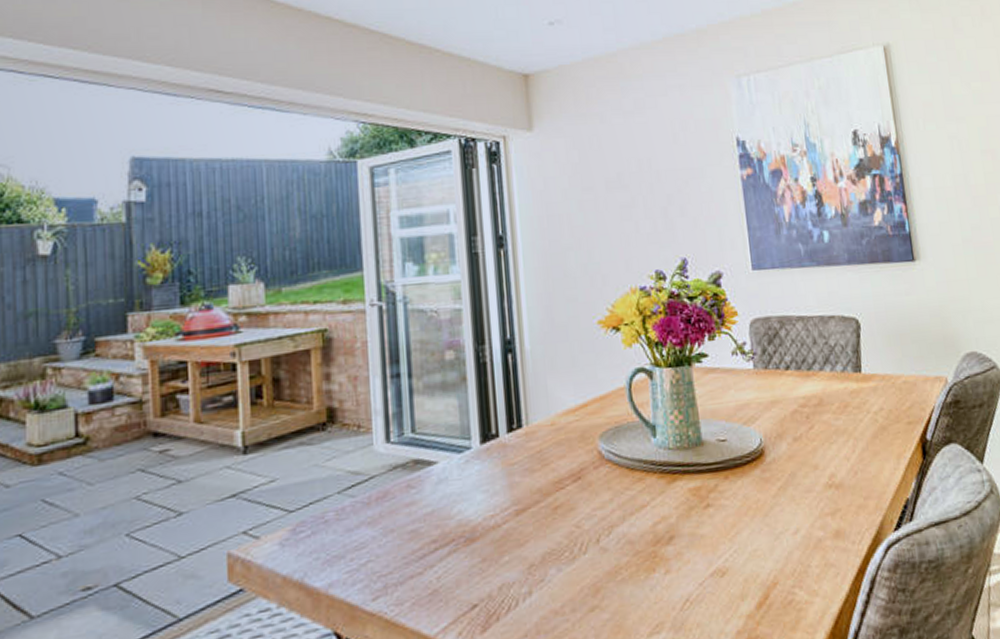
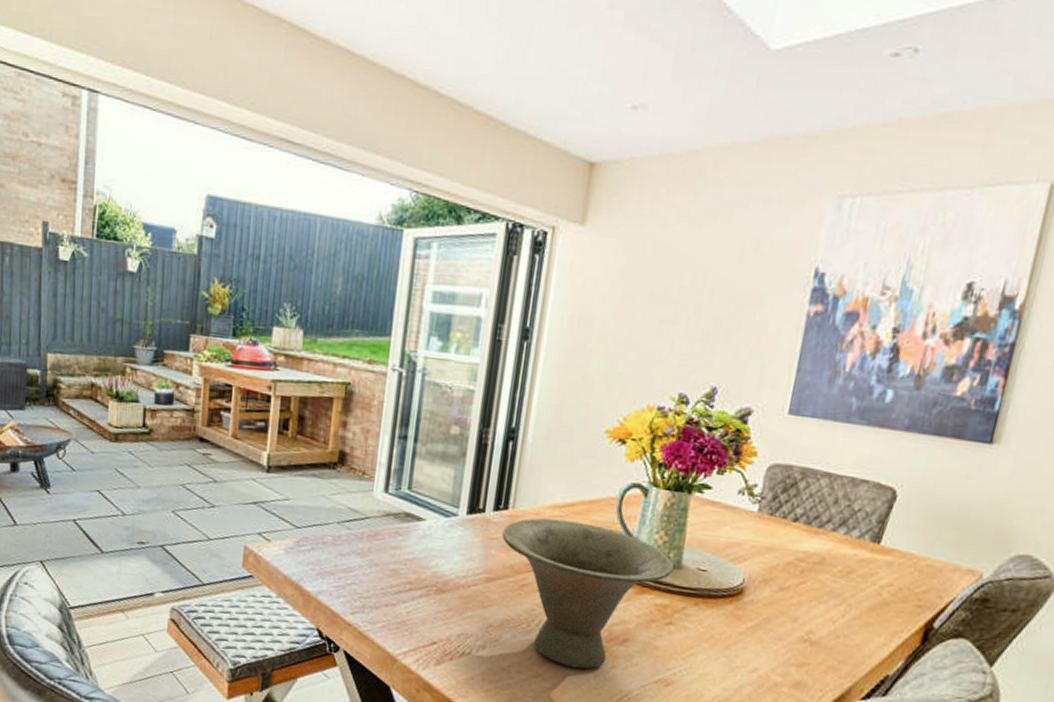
bowl: none [522,421,696,587] -> present [502,518,674,669]

